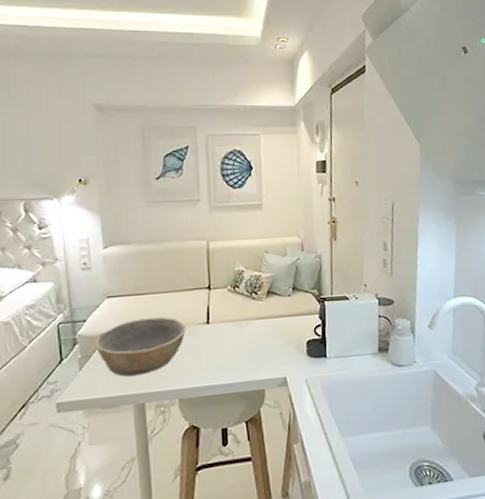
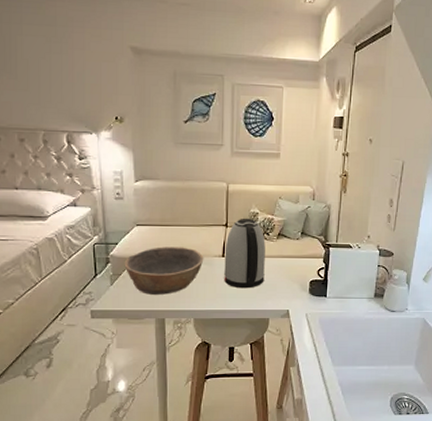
kettle: none [209,277,256,359] -> present [224,218,265,289]

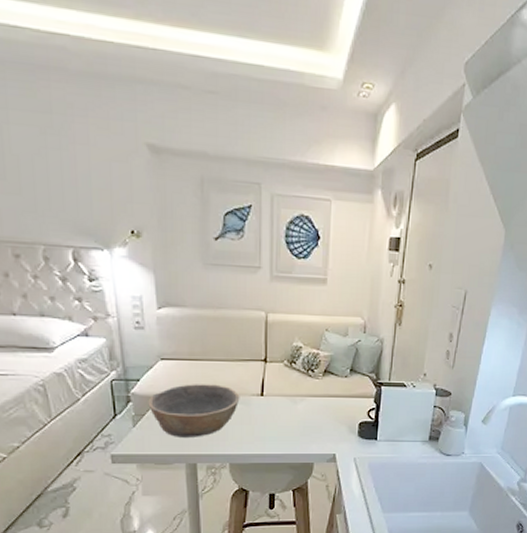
kettle: present [224,218,265,289] -> none [263,352,310,431]

